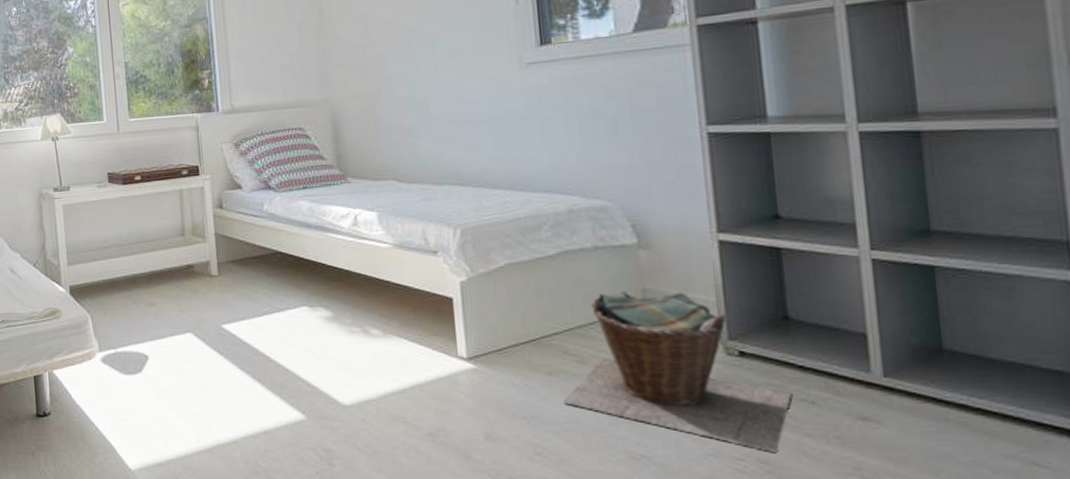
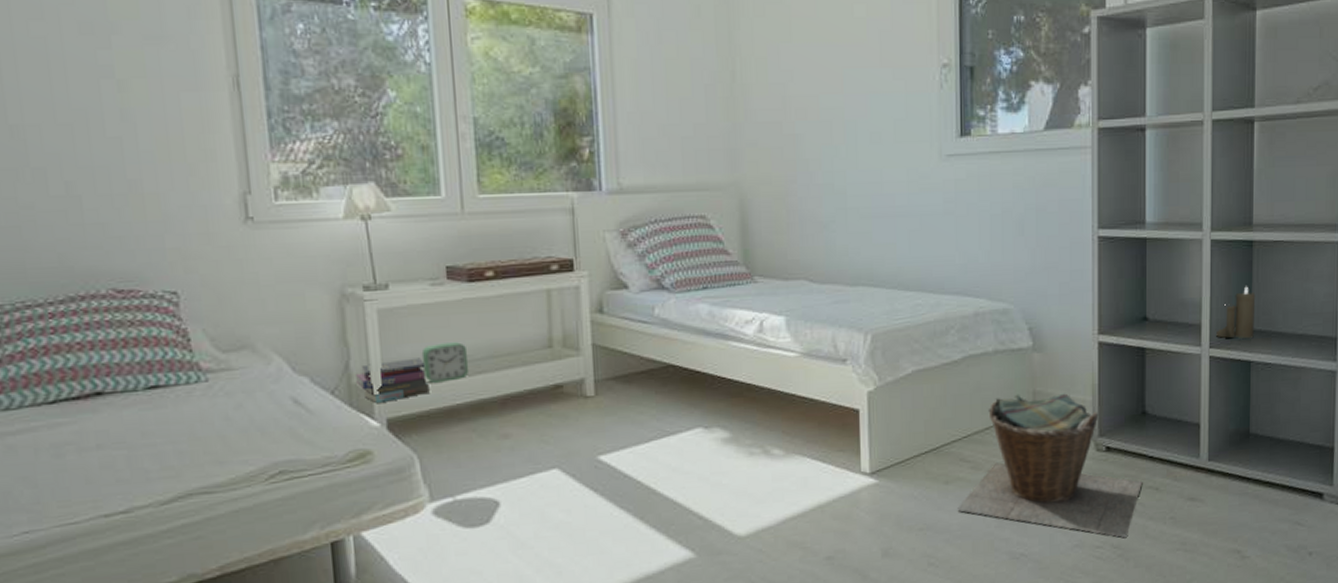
books: none [49,241,98,275] -> present [356,358,430,404]
alarm clock: none [92,230,125,260] -> present [421,342,470,383]
candle: none [876,181,935,241] -> present [1215,286,1256,339]

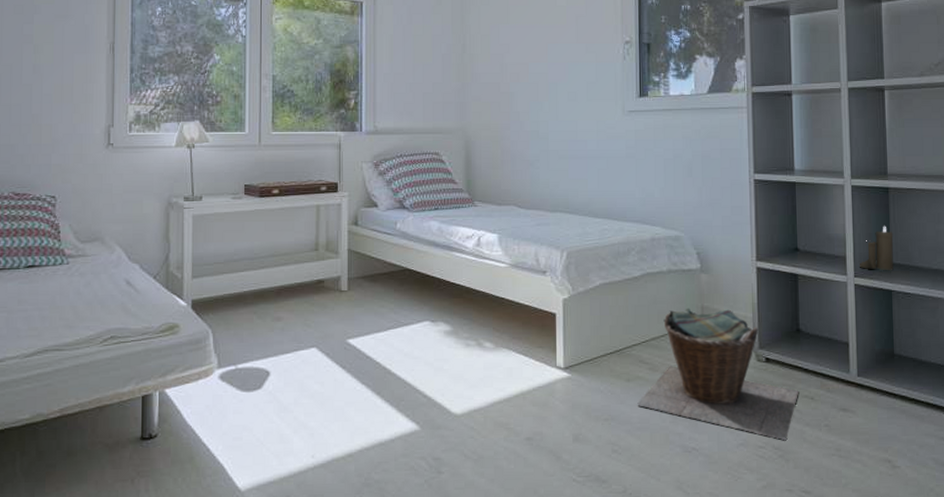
books: present [356,358,430,404] -> none [173,254,225,288]
alarm clock: present [421,342,470,383] -> none [221,243,255,274]

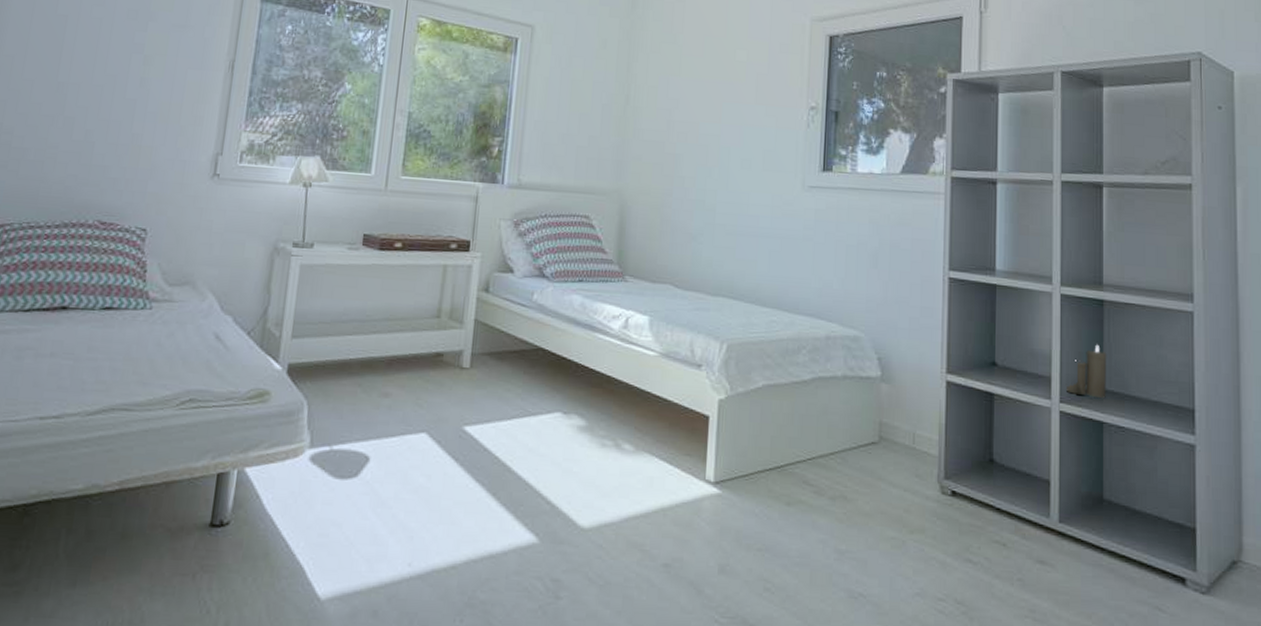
laundry basket: present [636,308,799,440] -> none [796,422,989,593]

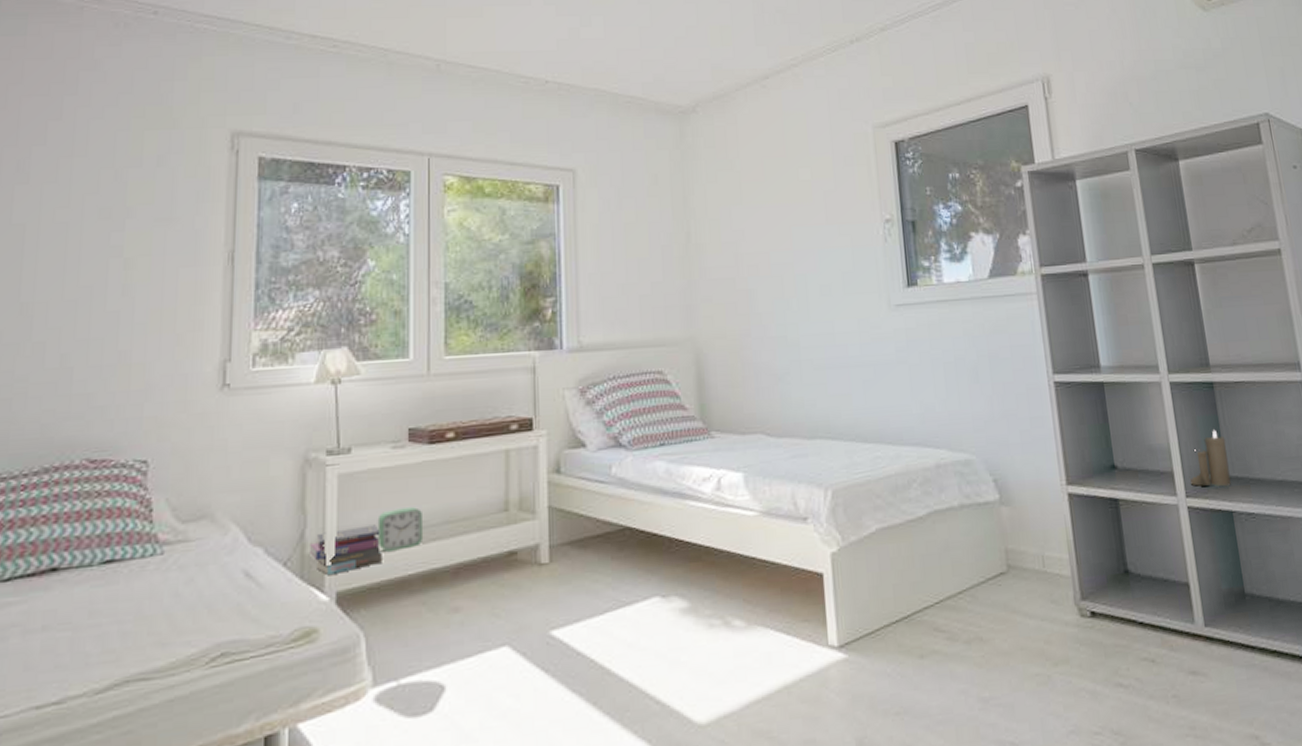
books: none [270,311,331,349] -> present [310,524,382,576]
alarm clock: none [327,301,367,337] -> present [377,507,424,552]

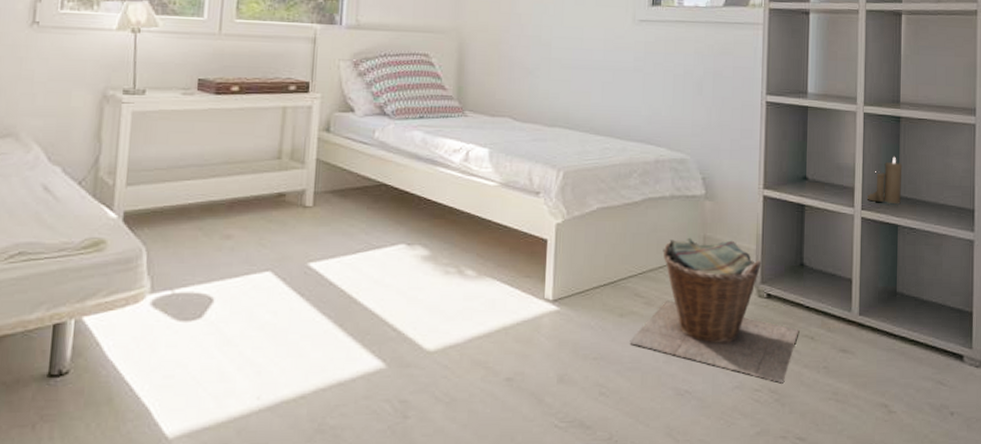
books: present [310,524,382,576] -> none [103,158,167,197]
alarm clock: present [377,507,424,552] -> none [163,147,205,182]
laundry basket: none [934,551,1136,721] -> present [628,237,799,382]

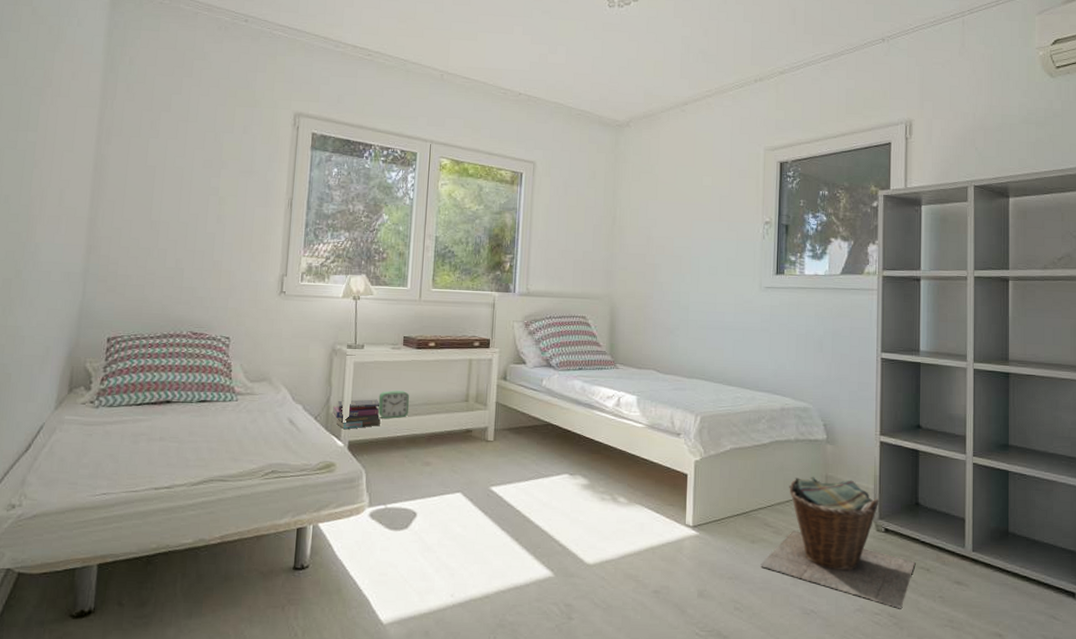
books: none [103,158,167,197] -> present [333,399,381,430]
alarm clock: none [163,147,205,182] -> present [378,390,410,419]
candle: present [866,156,903,205] -> none [978,409,1012,453]

